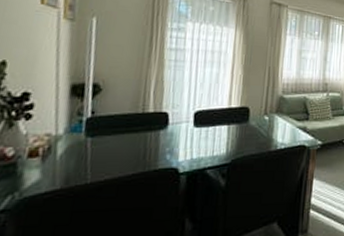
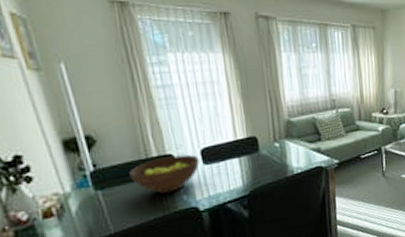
fruit bowl: none [122,114,191,150] -> present [129,154,200,194]

